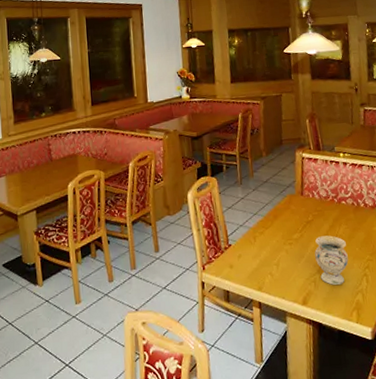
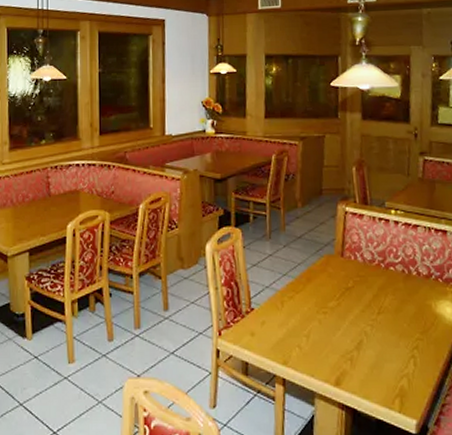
vase: present [314,235,349,285] -> none [353,306,394,365]

